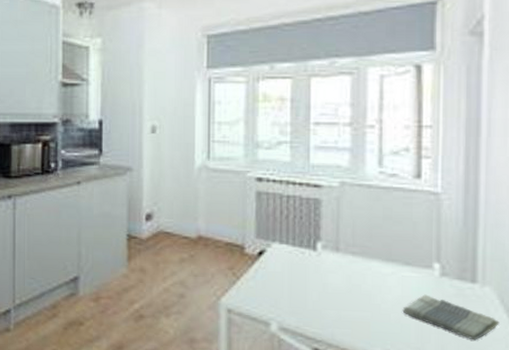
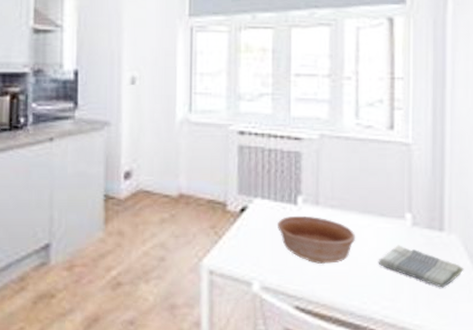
bowl: none [295,260,379,310] -> present [276,215,356,265]

